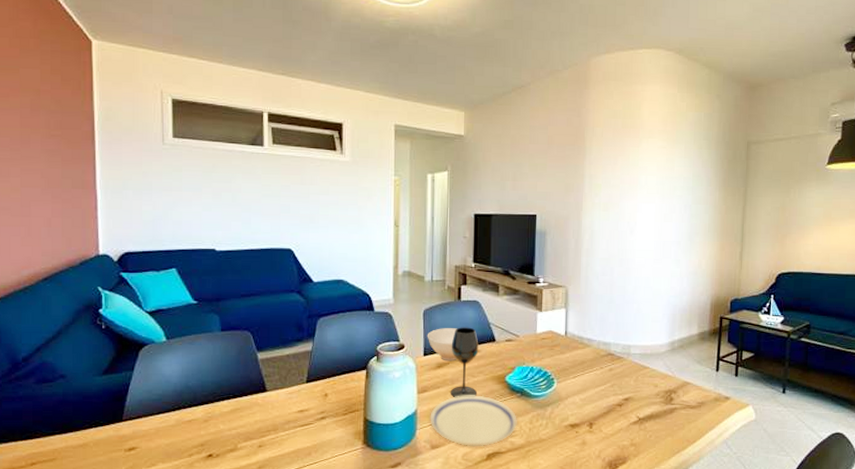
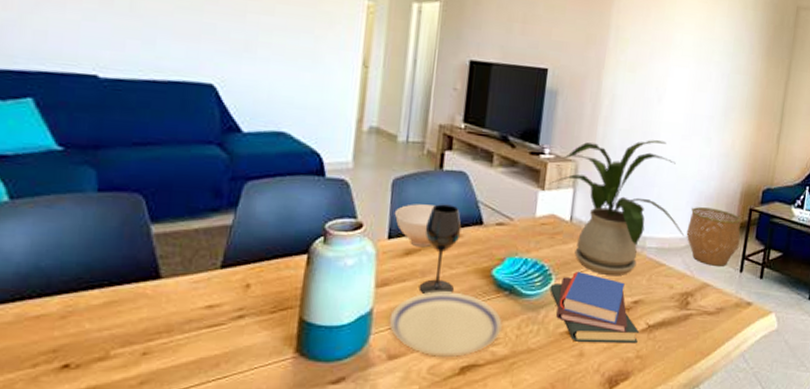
house plant: none [545,265,663,378] -> present [549,140,684,275]
book: none [553,375,632,433] -> present [550,271,640,342]
basket: none [665,318,714,367] -> present [686,207,742,266]

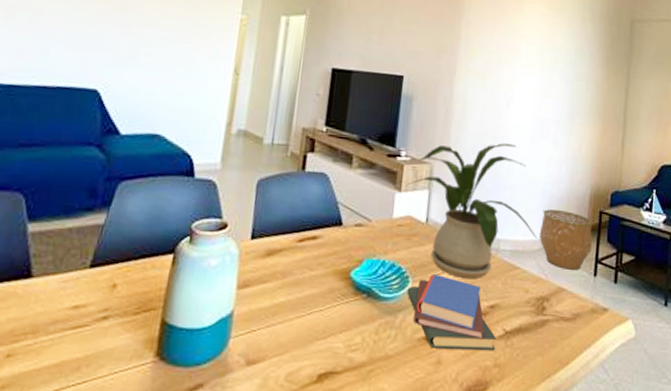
plate: present [388,291,503,358] -> none [248,293,361,364]
bowl: present [394,204,435,248] -> none [257,204,297,248]
wineglass: present [419,204,462,294] -> none [279,204,322,296]

